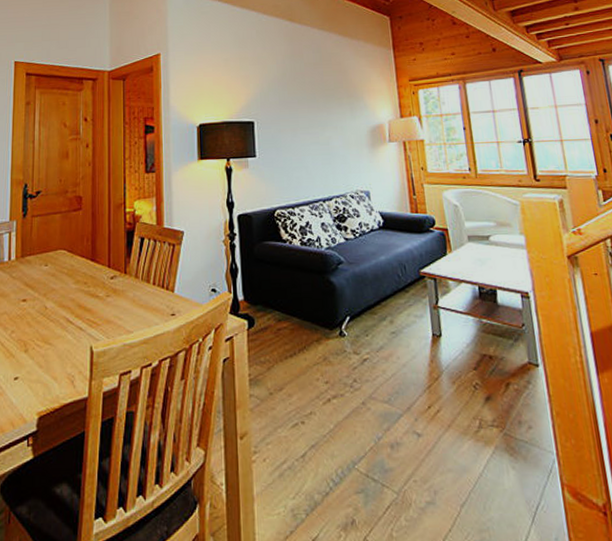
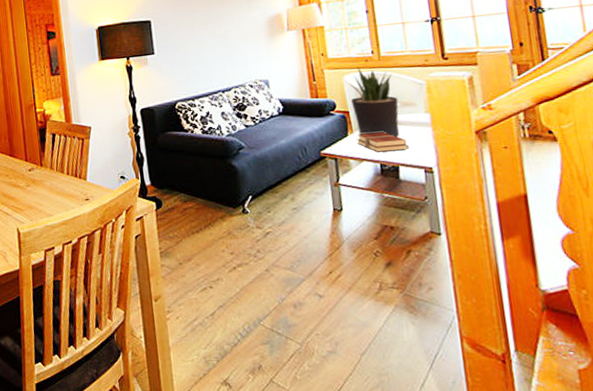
planter: none [448,183,497,259] -> present [349,66,400,137]
books: none [455,252,506,274] -> present [357,132,409,153]

